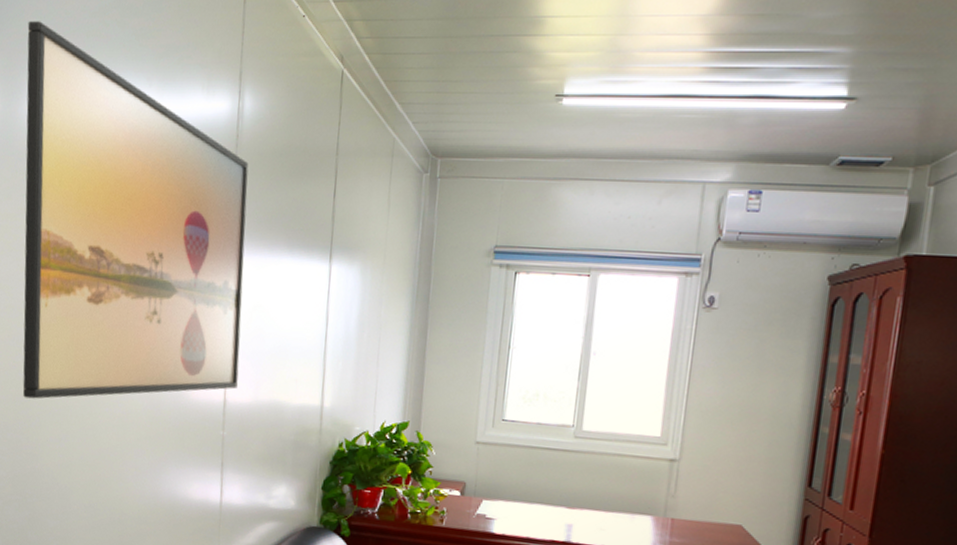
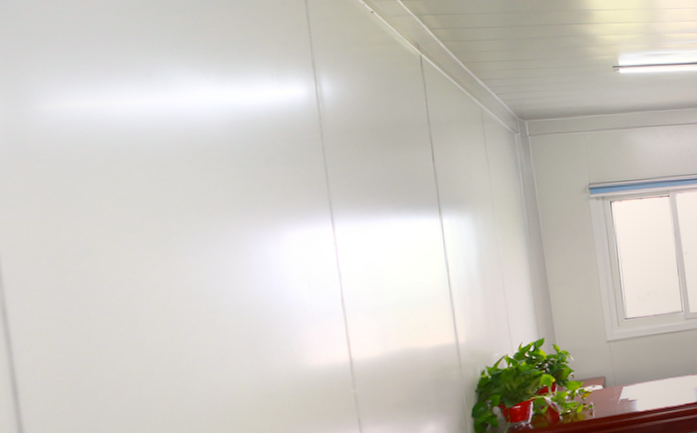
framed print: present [22,21,249,399] -> none [29,21,363,412]

